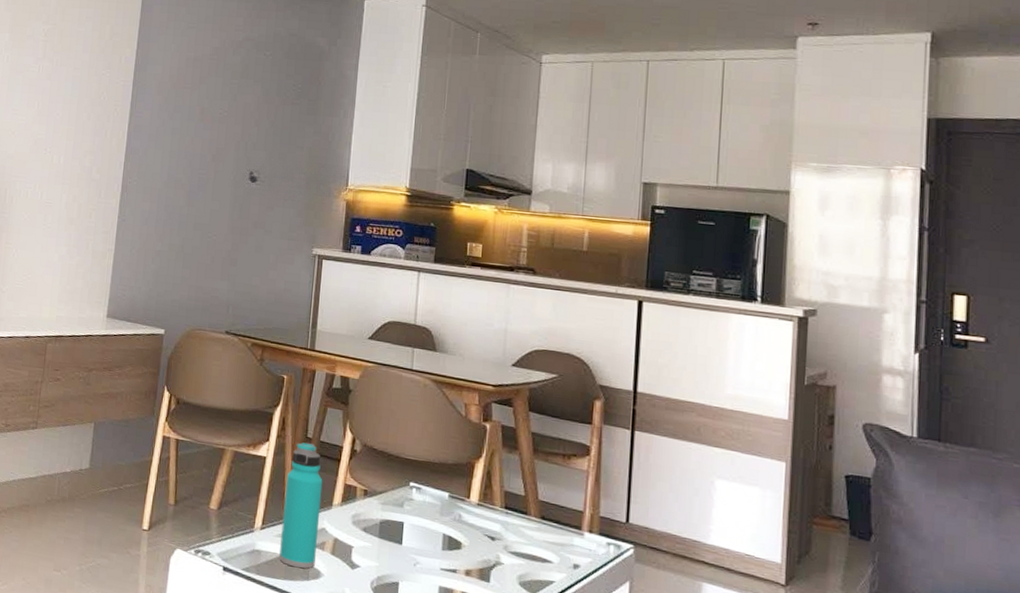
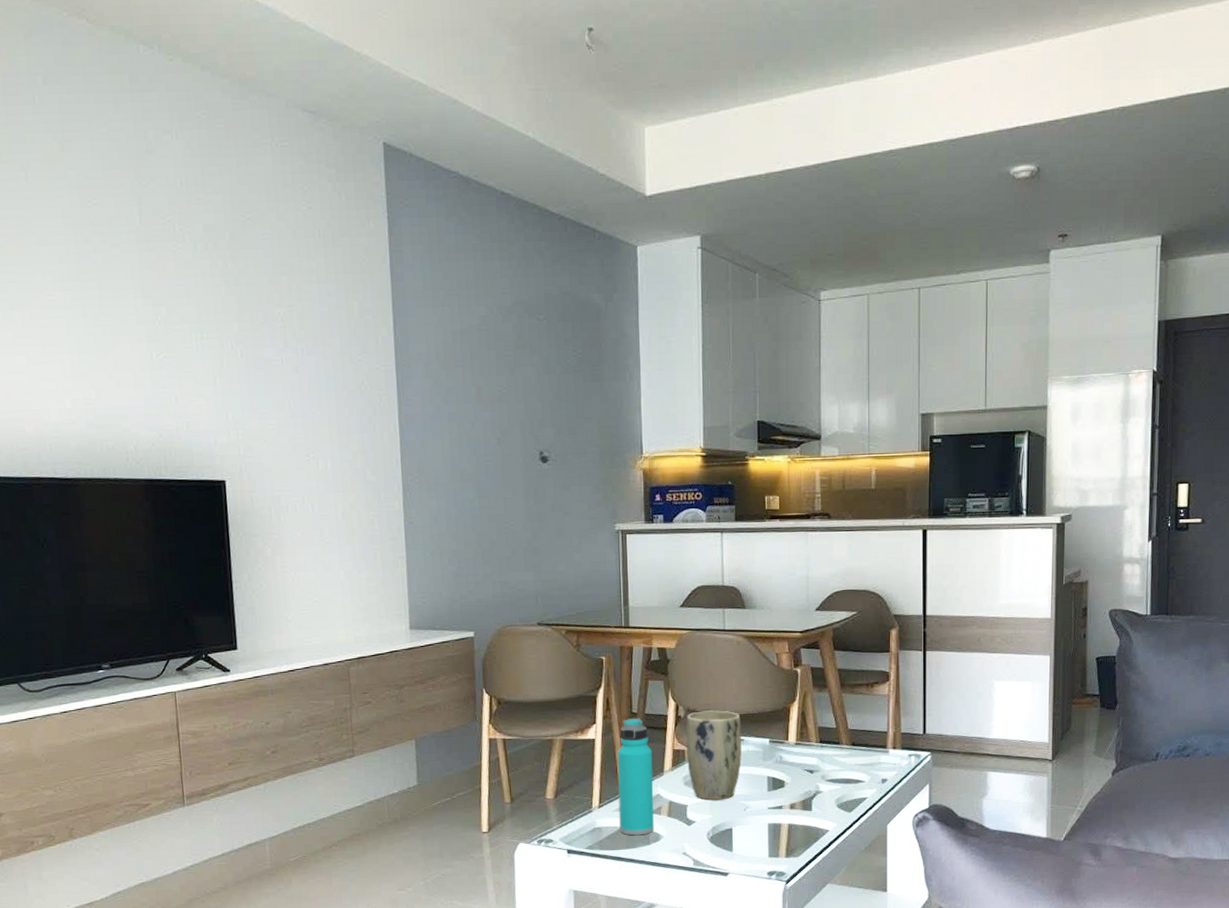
plant pot: none [358,449,420,549] -> present [685,710,742,800]

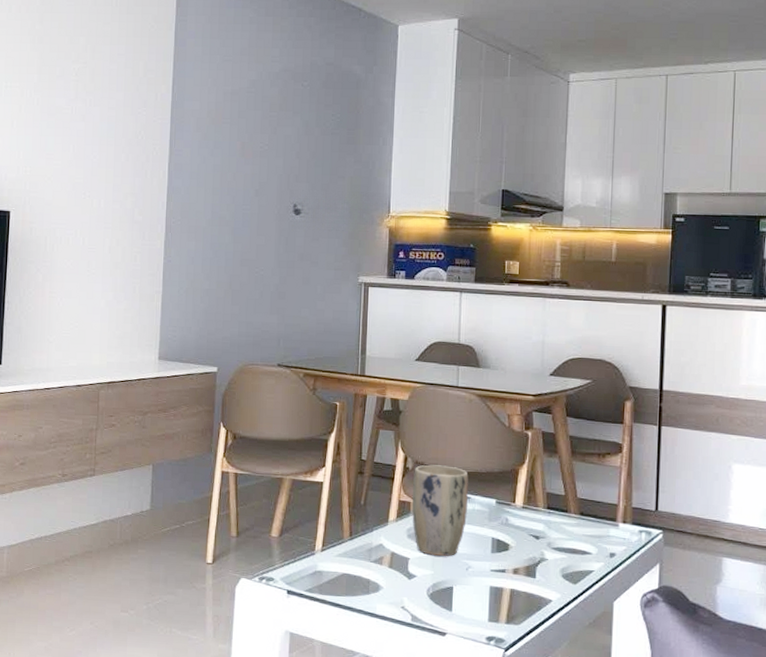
water bottle: present [617,717,654,836] -> none [340,464,378,584]

